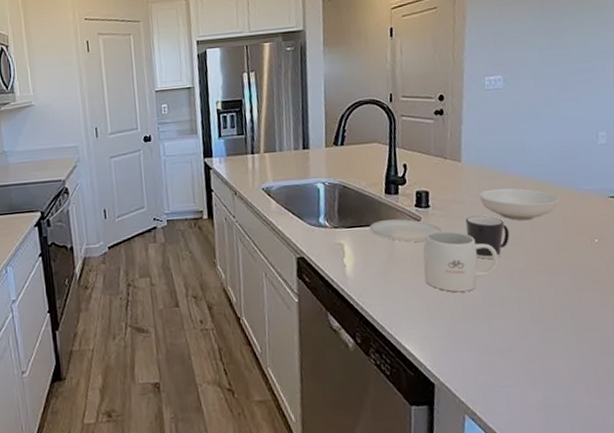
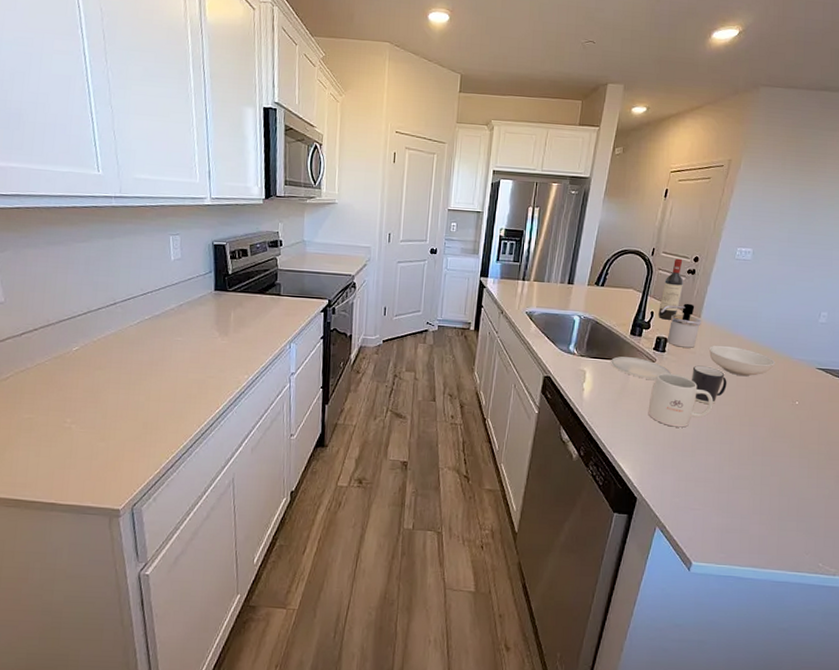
wine bottle: none [411,100,434,171] -> present [658,258,683,320]
soap dispenser: none [414,148,464,199] -> present [661,303,701,348]

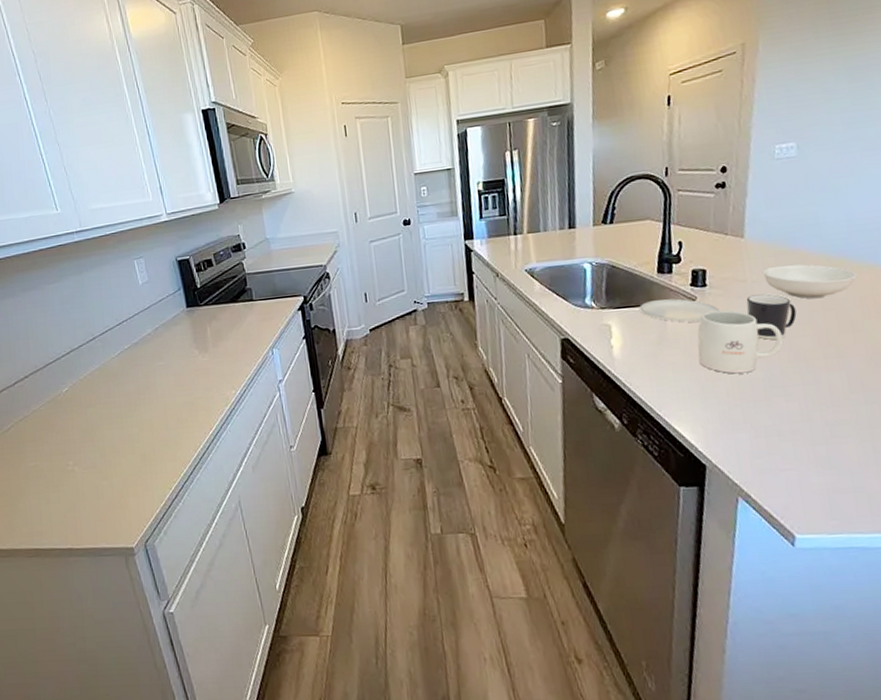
wine bottle: present [658,258,683,320] -> none [687,172,714,248]
soap dispenser: present [661,303,701,348] -> none [690,223,747,278]

